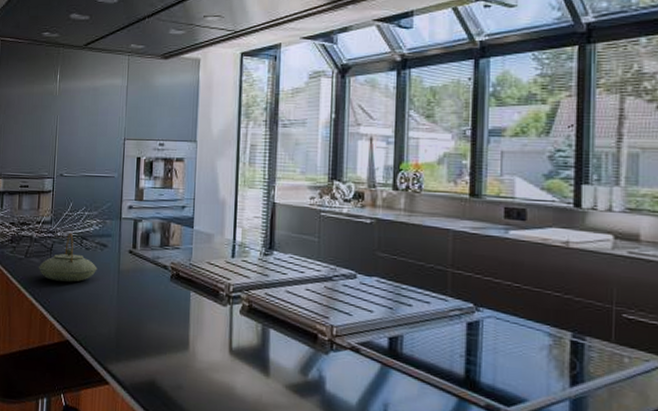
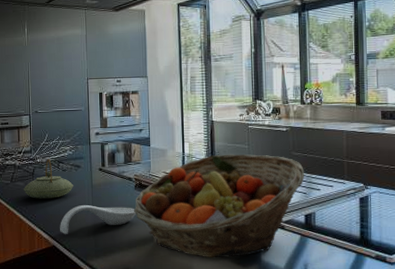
spoon rest: none [76,294,170,328] -> present [60,205,137,234]
fruit basket: none [166,246,392,382] -> present [133,154,304,258]

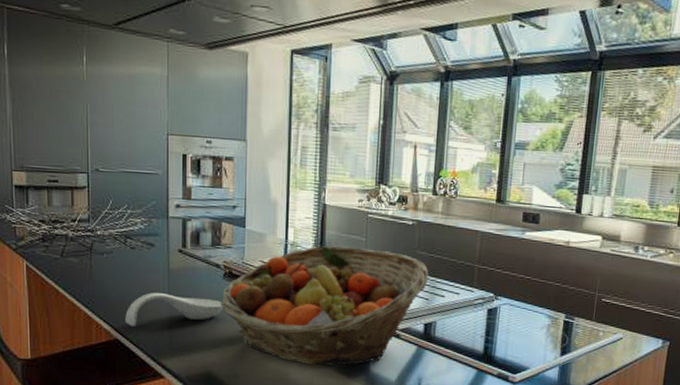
teapot: present [24,158,74,199] -> none [78,231,145,282]

